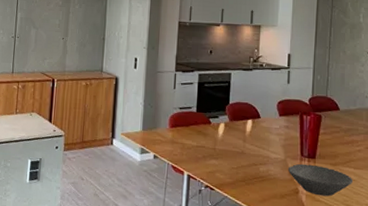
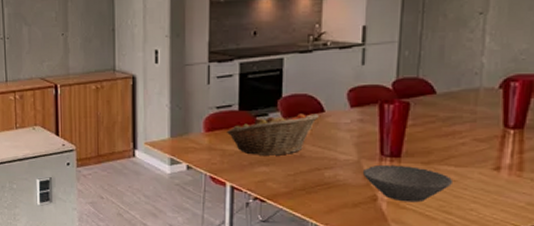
fruit basket: none [187,117,256,152] -> present [227,114,319,156]

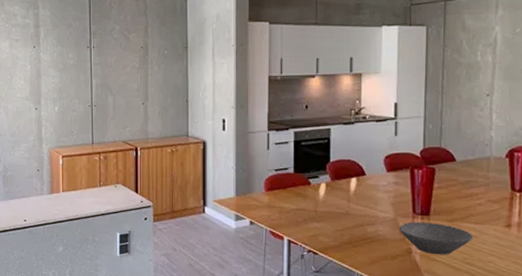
fruit basket: present [227,114,319,156] -> none [284,176,361,213]

